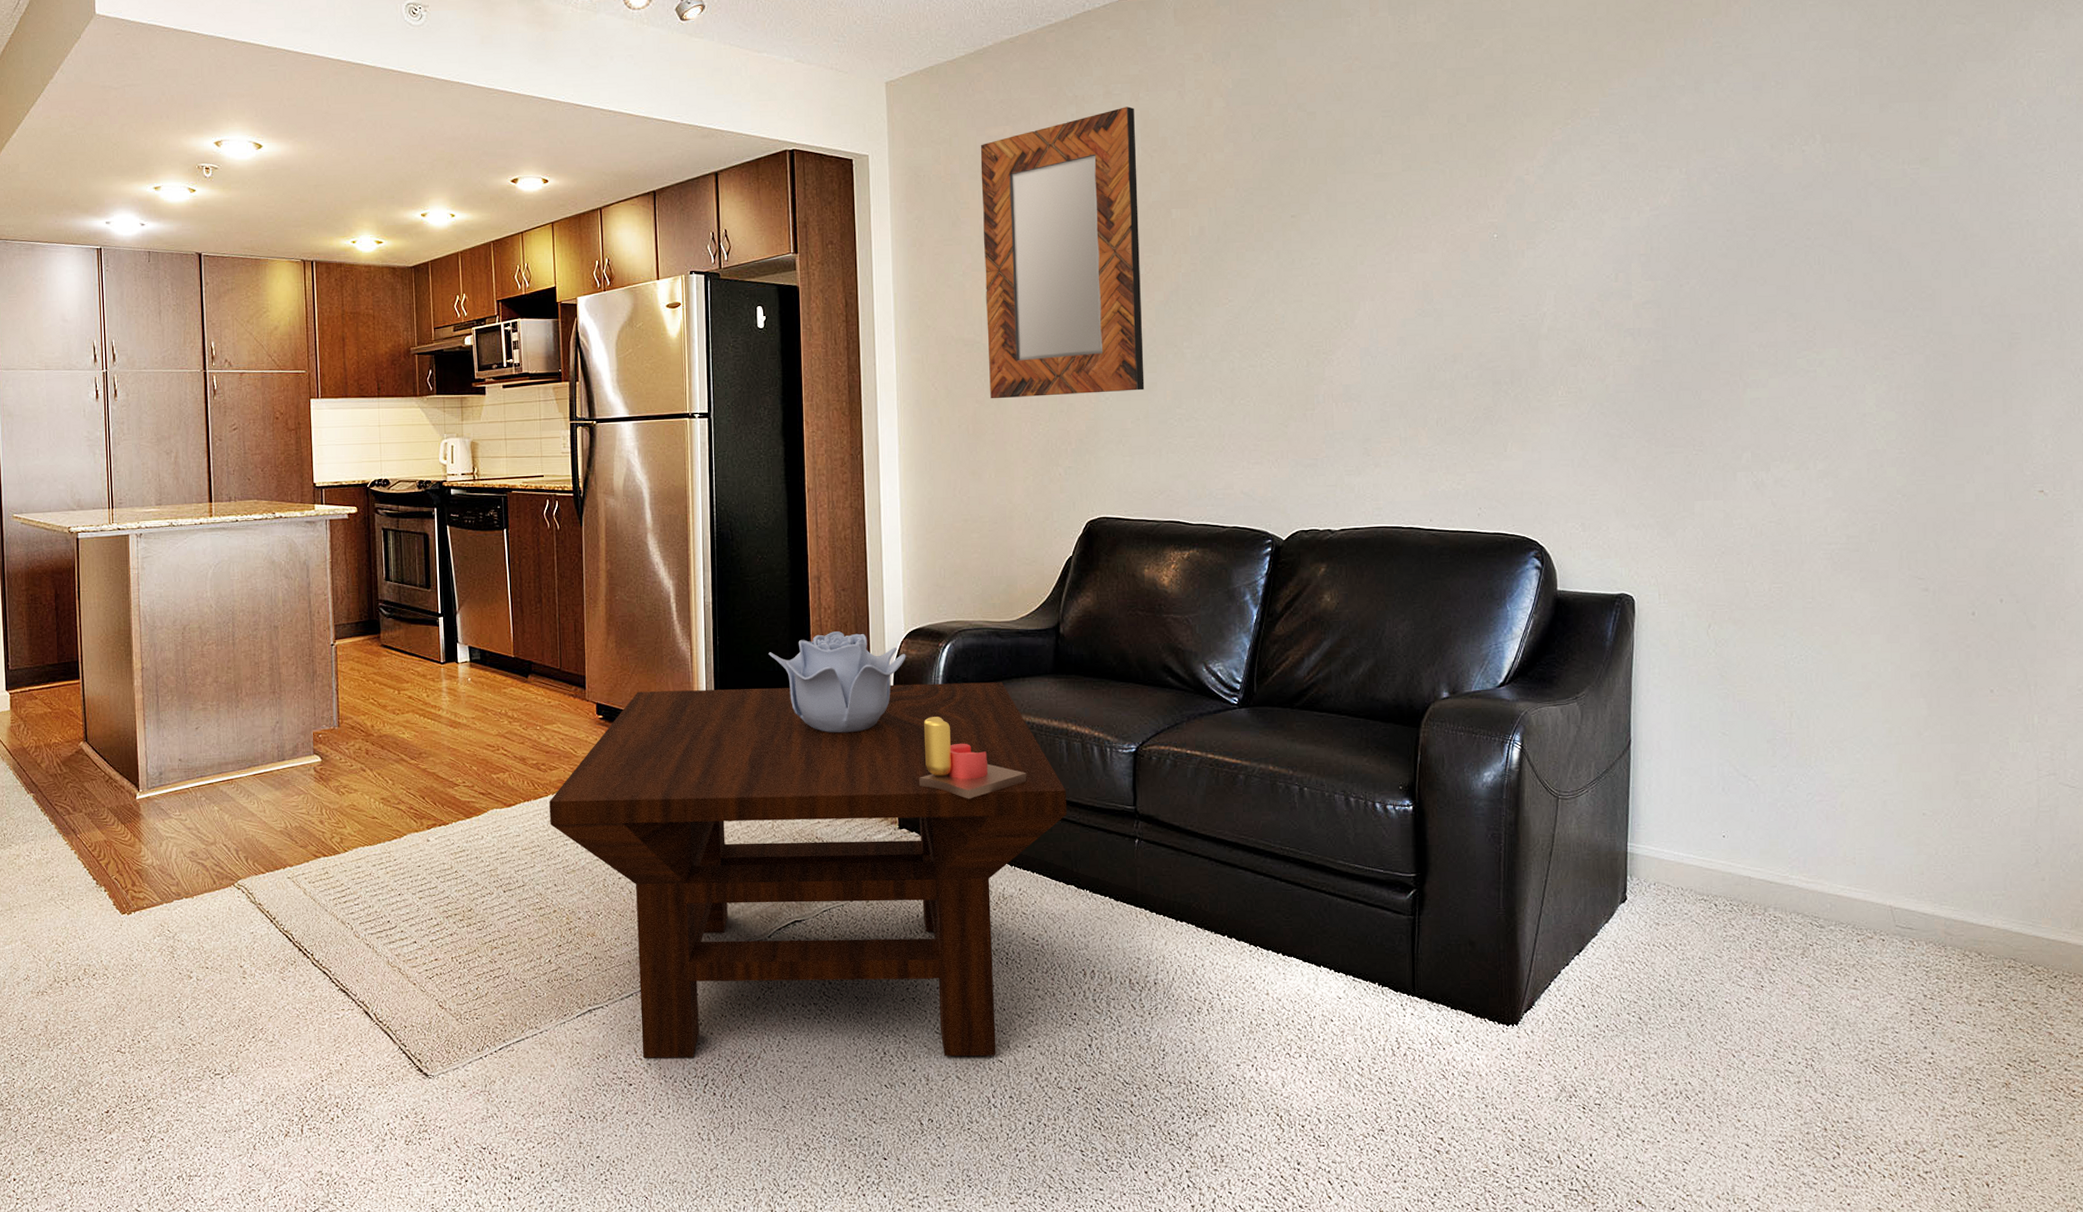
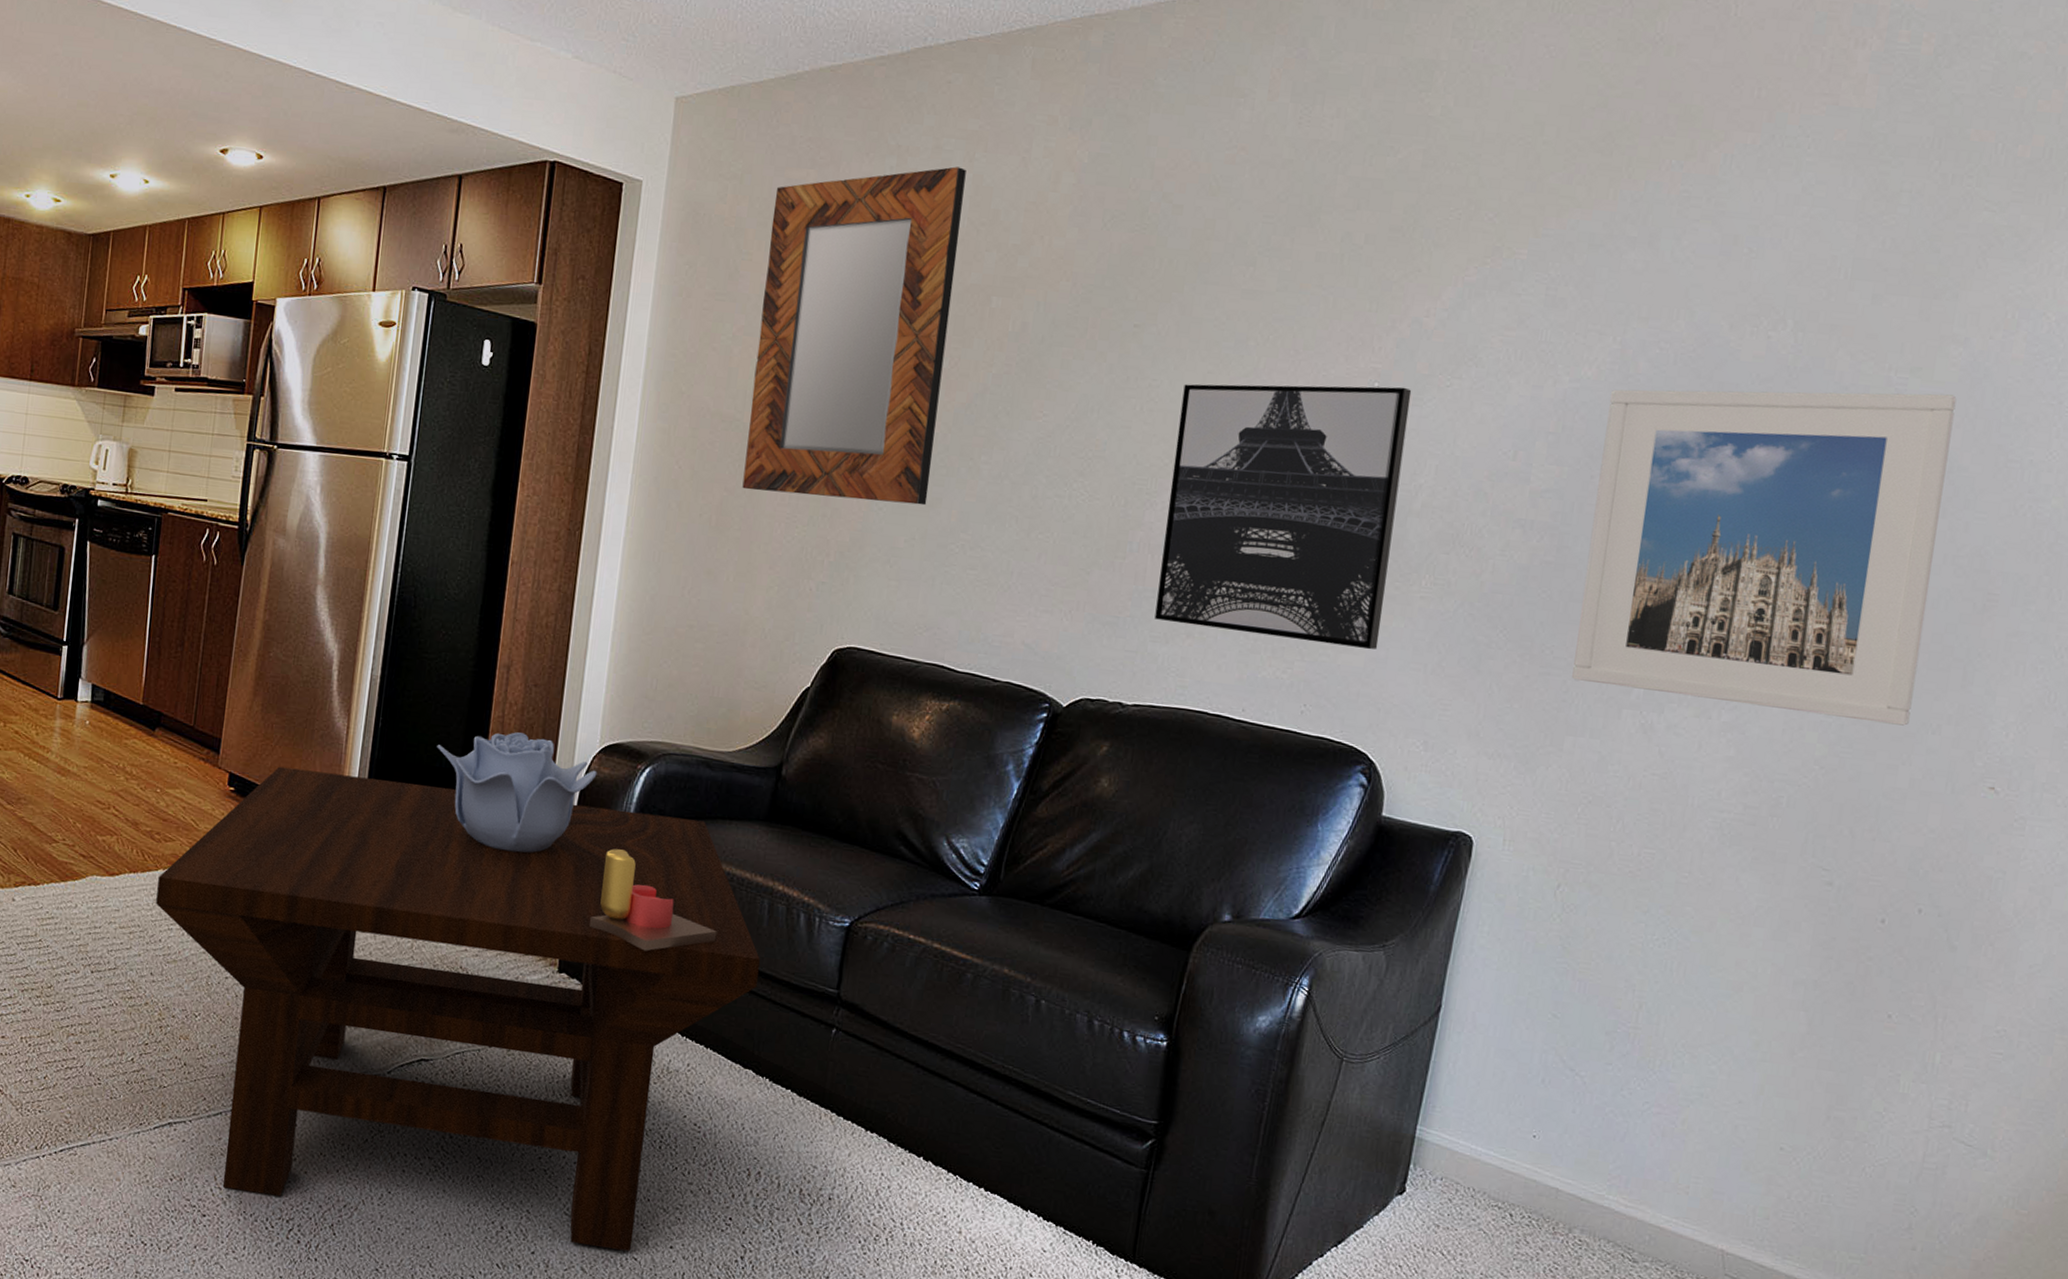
wall art: none [1340,234,1532,457] -> present [1154,384,1412,650]
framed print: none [1685,176,1967,454] -> present [1572,389,1957,726]

